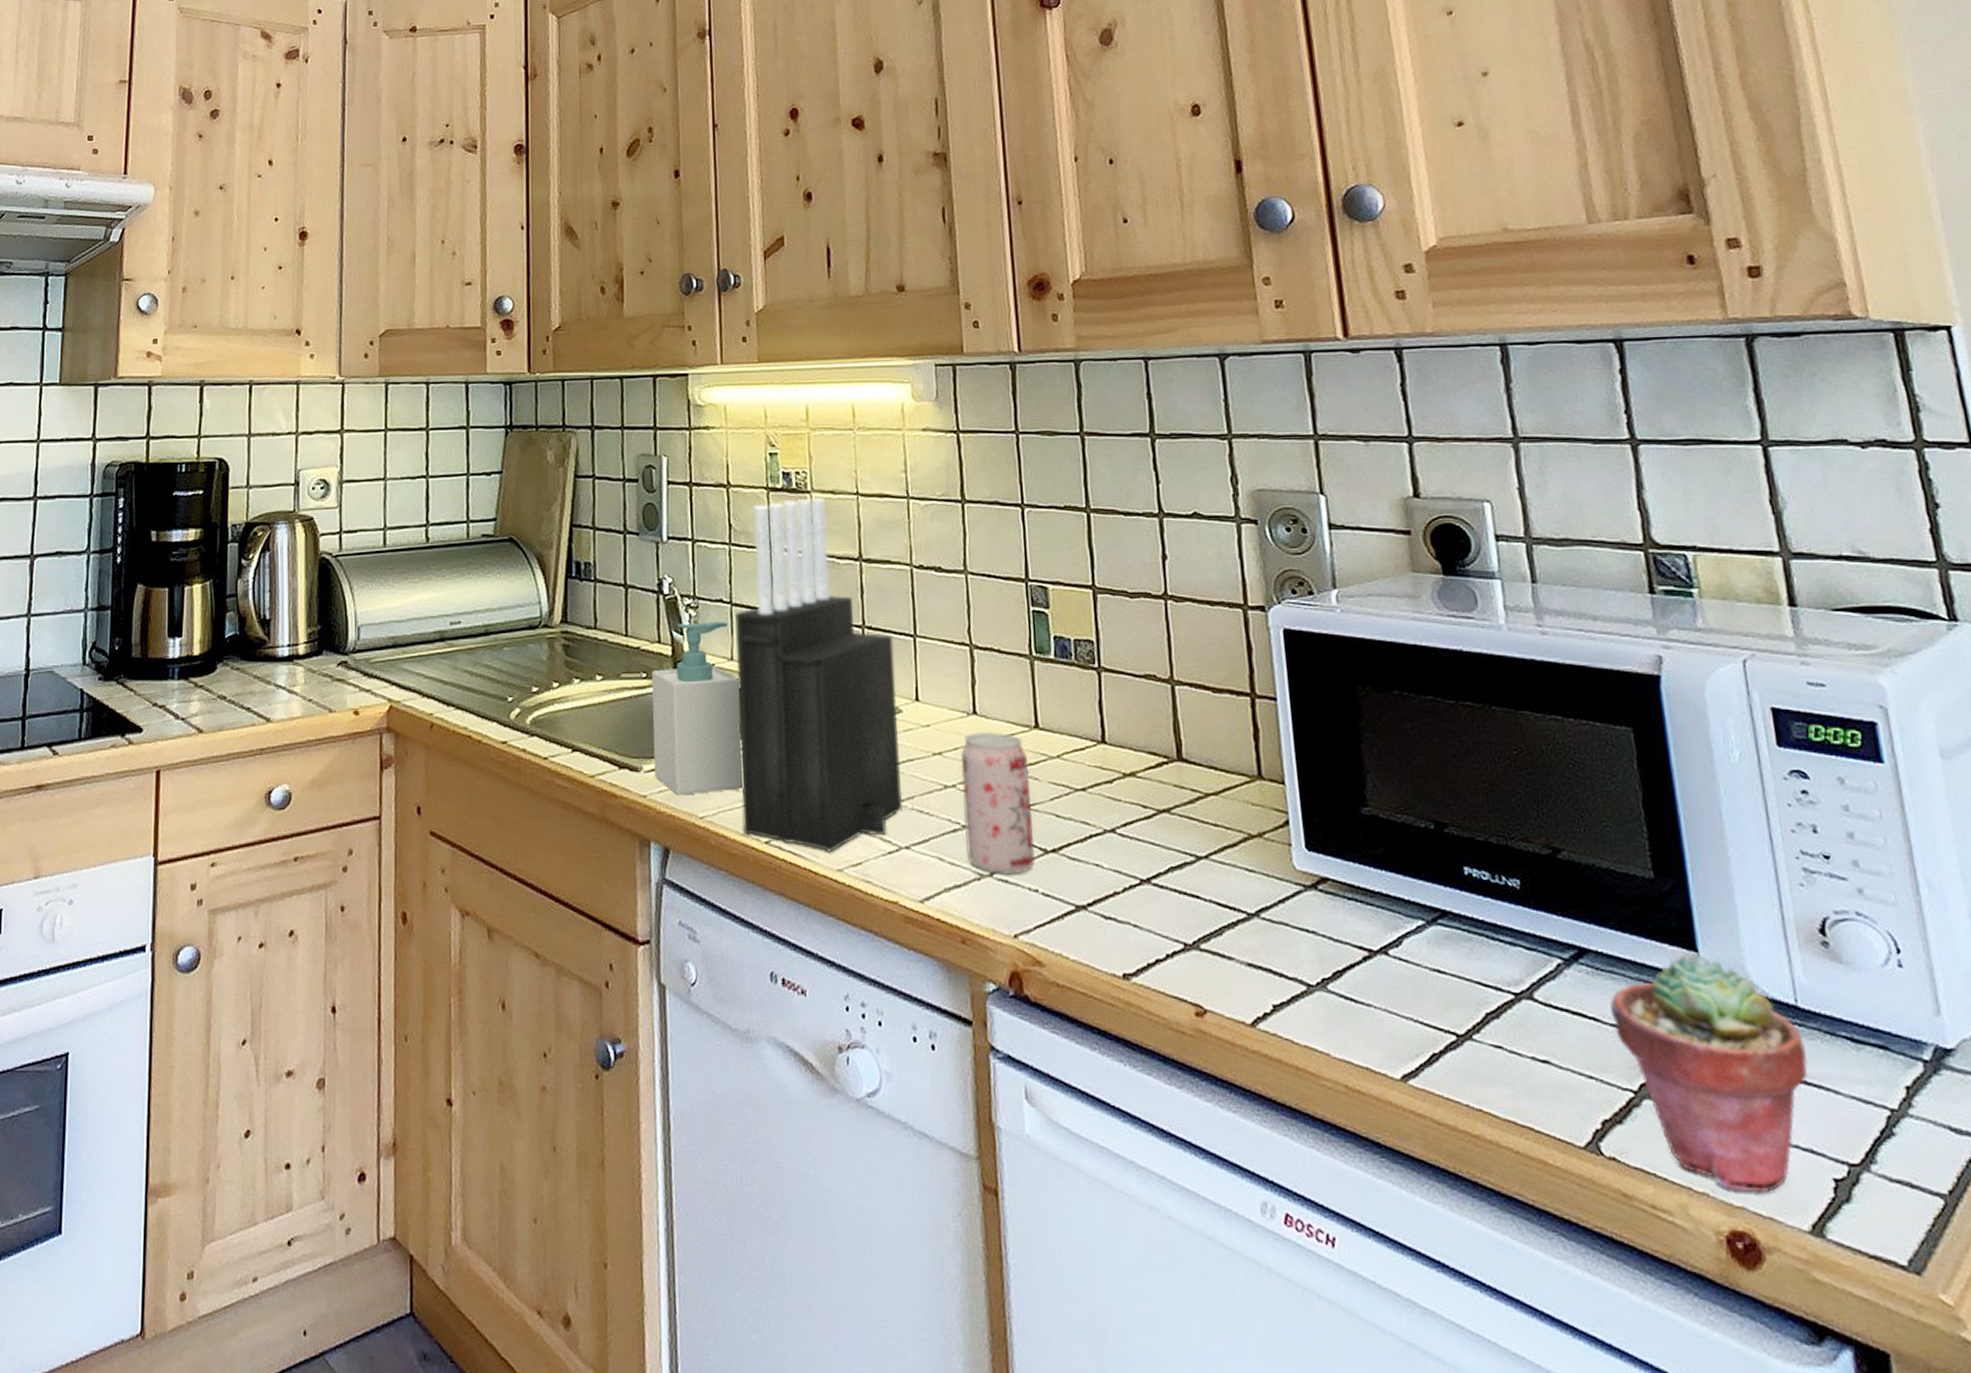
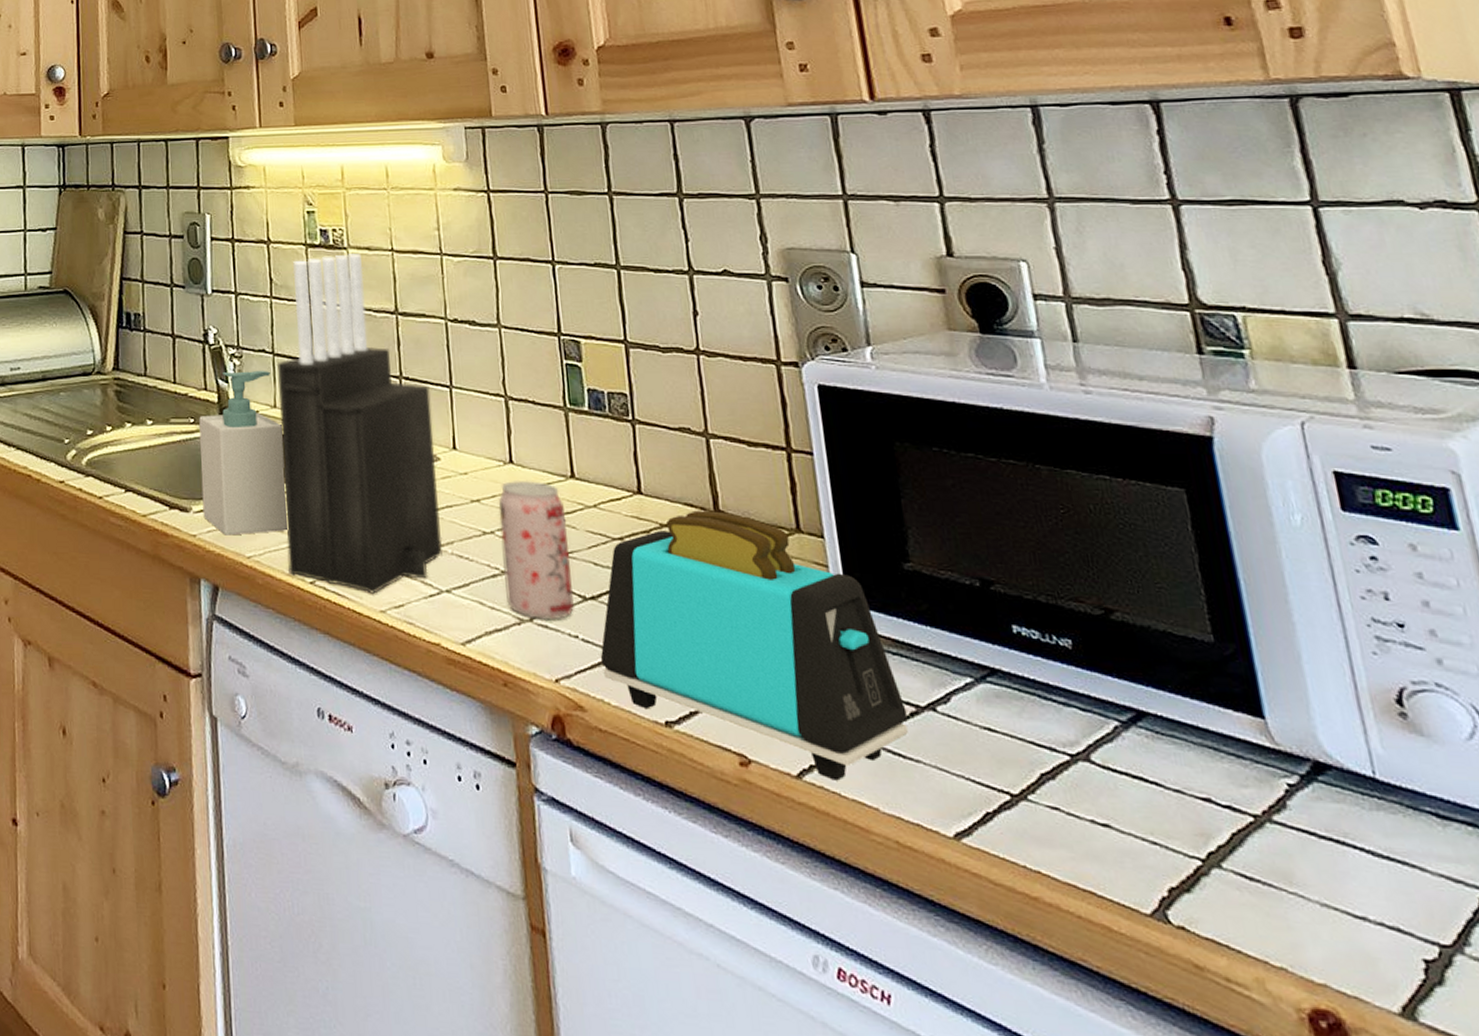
toaster: none [1059,759,1360,1028] -> present [600,510,908,781]
potted succulent: present [1610,954,1809,1193] -> none [1172,721,1391,971]

